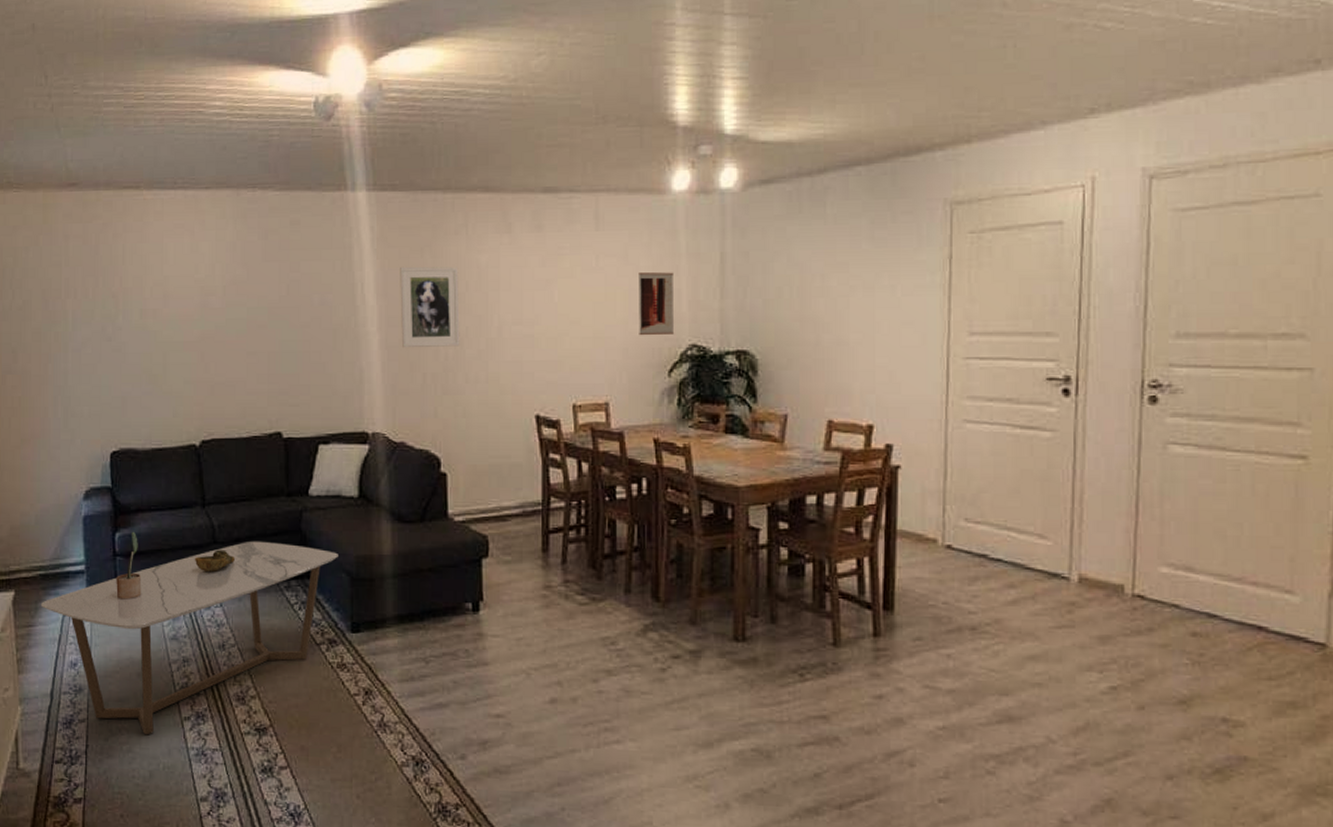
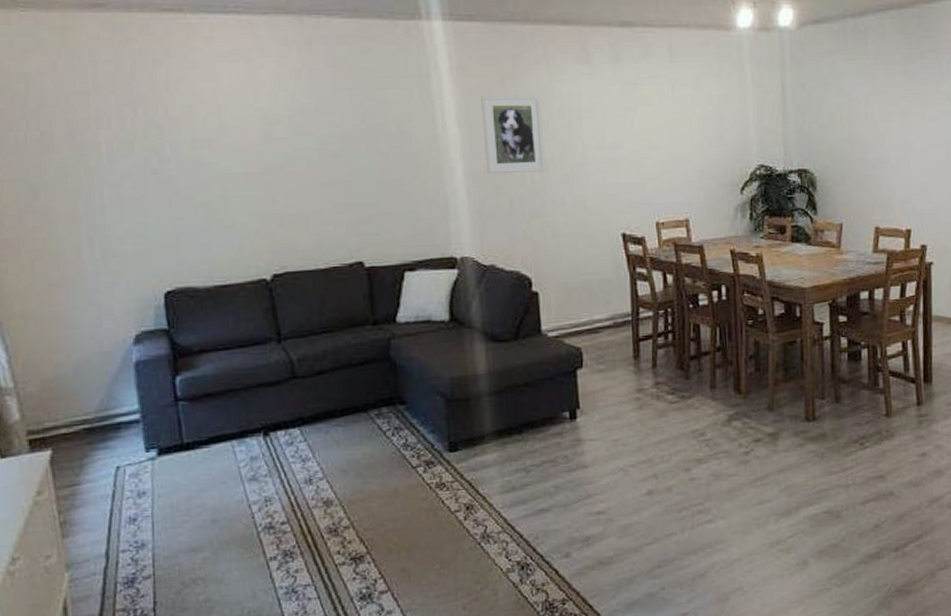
coffee table: present [40,540,338,735] -> none [86,371,431,582]
potted plant: present [116,531,142,600] -> none [180,373,212,446]
decorative bowl: present [194,549,235,572] -> none [271,383,318,408]
wall art: present [639,272,675,336] -> none [711,101,745,158]

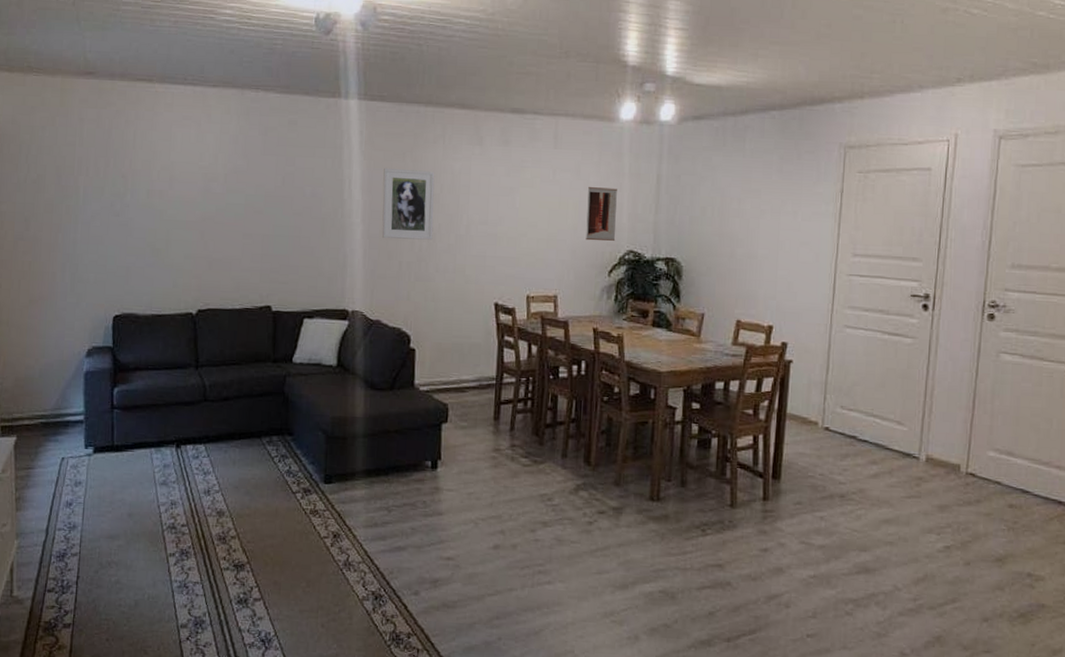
wall art: none [711,101,745,158] -> present [586,187,617,241]

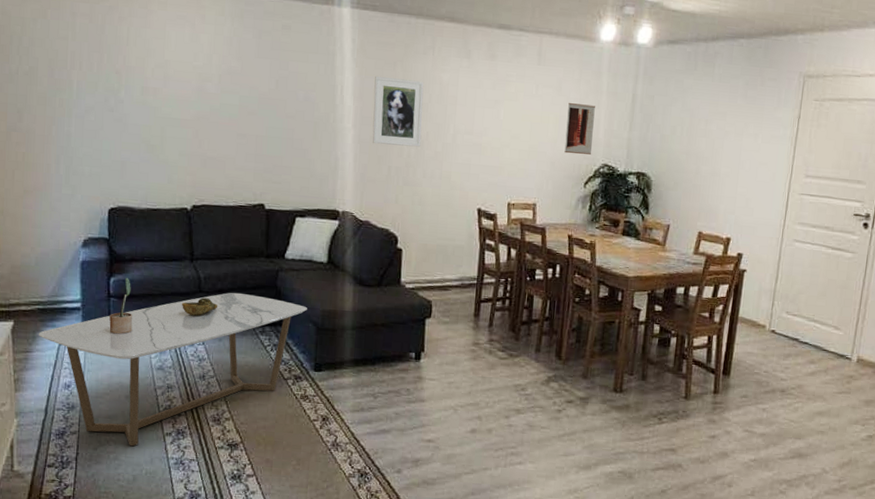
coffee table: none [40,400,316,569] -> present [38,292,307,447]
potted plant: none [112,387,137,448] -> present [109,277,133,334]
decorative bowl: none [185,406,223,426] -> present [181,297,217,316]

